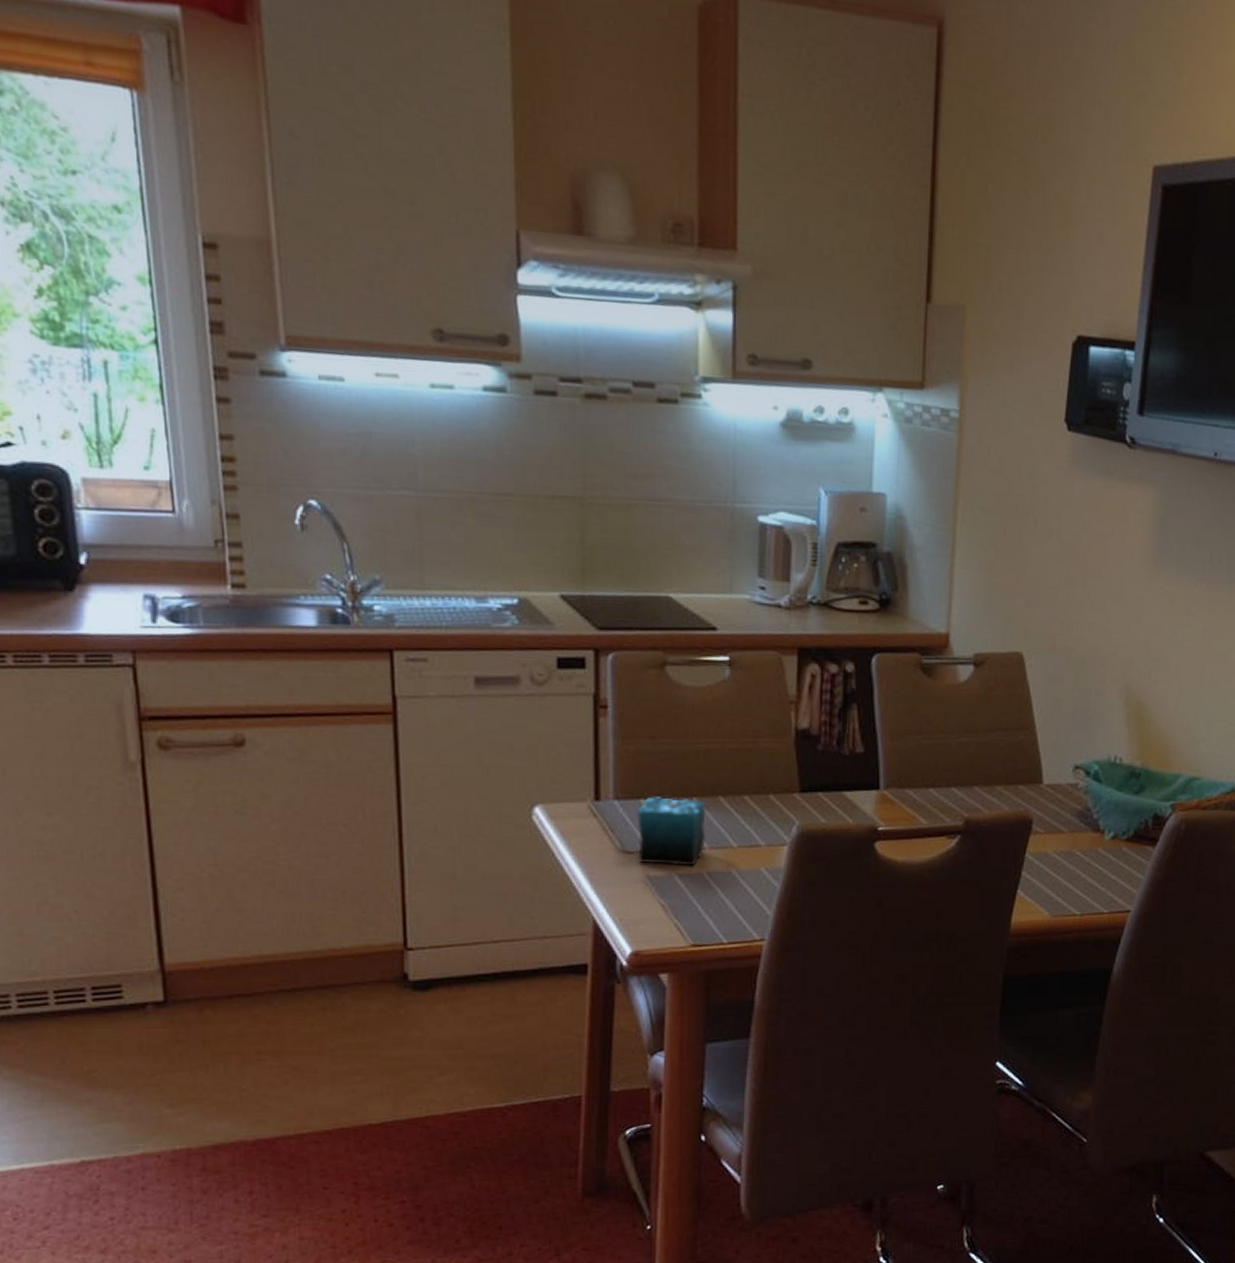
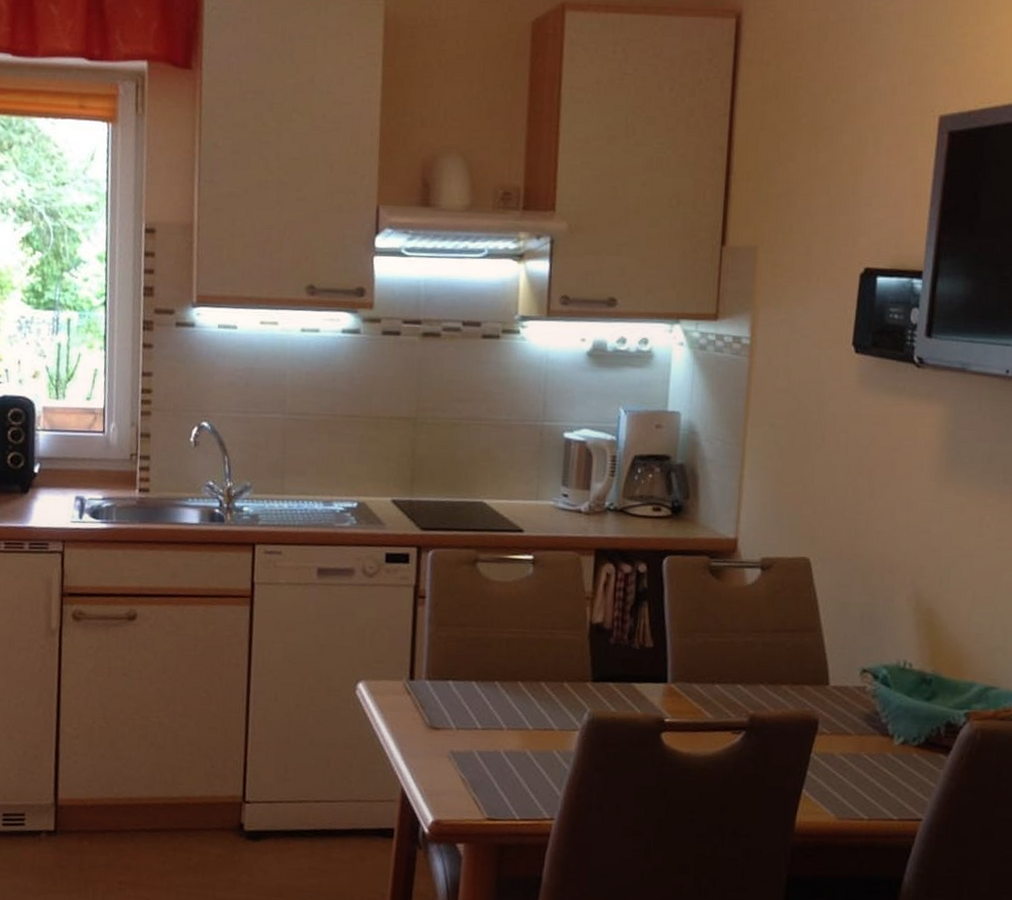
candle: present [637,797,706,867] -> none [444,679,507,745]

